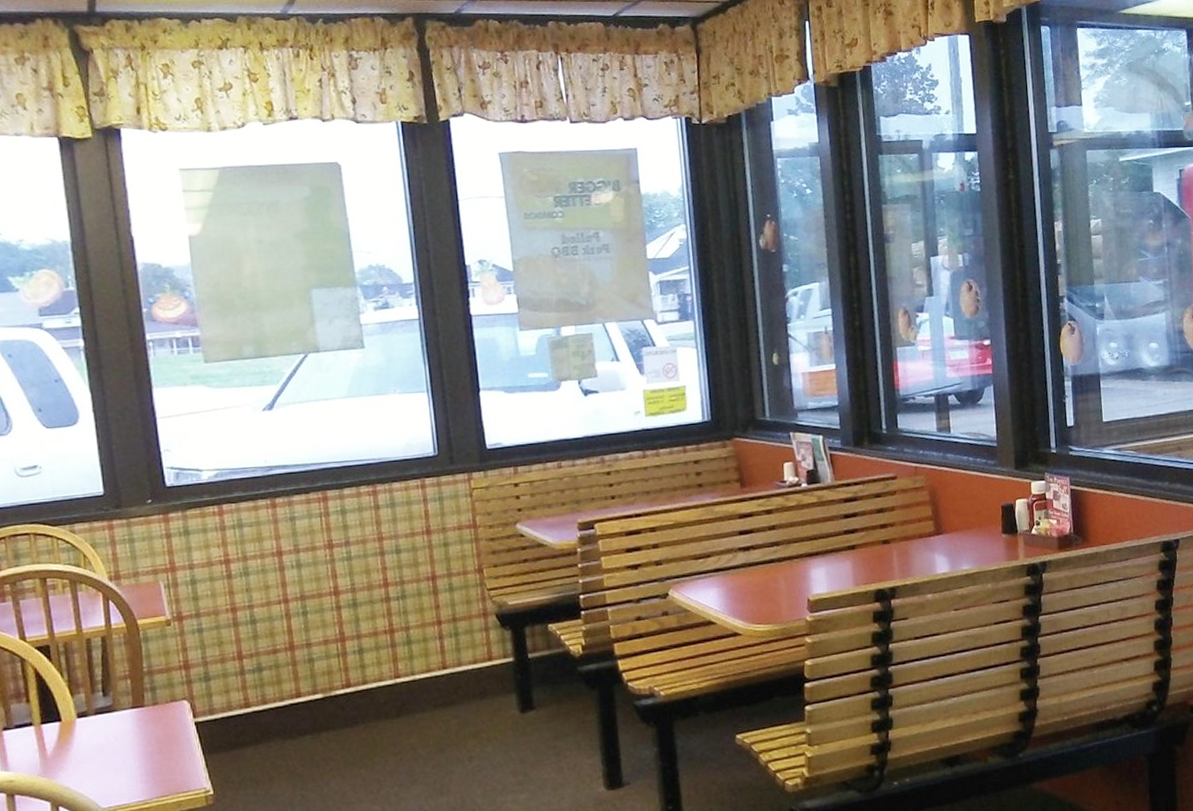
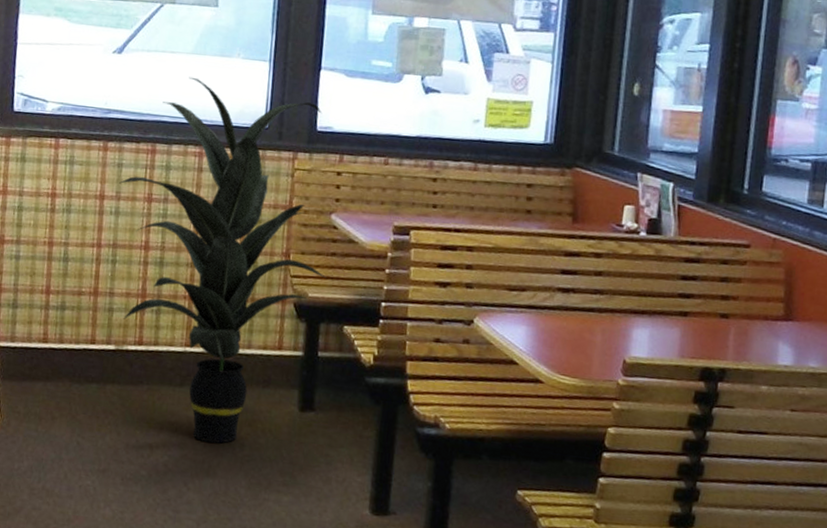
indoor plant: none [295,420,524,764] -> present [119,77,328,444]

